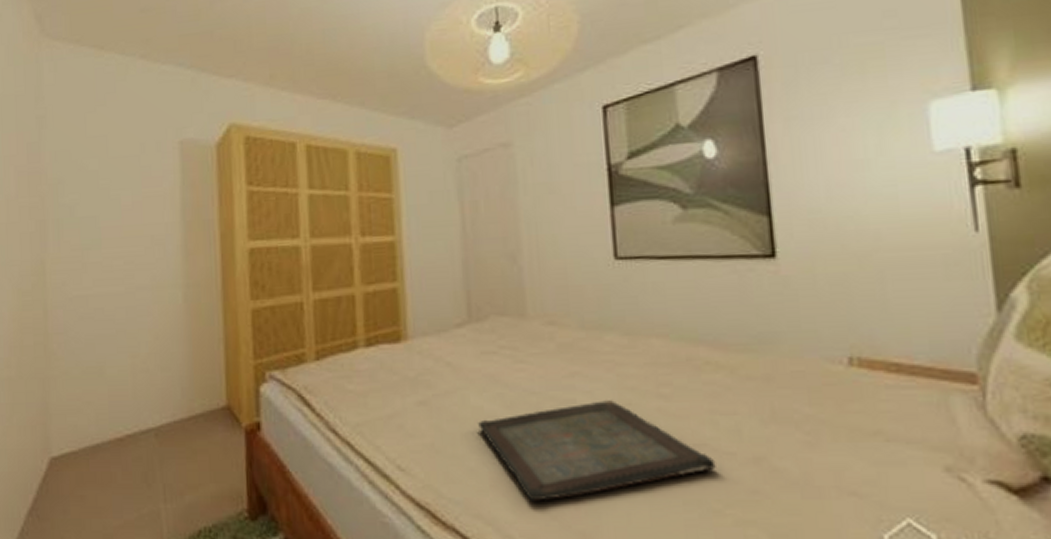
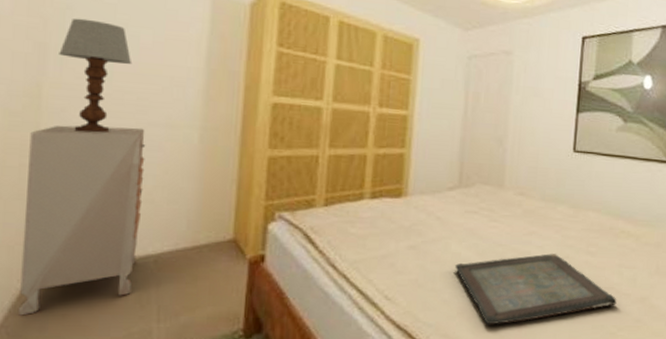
dresser: none [40,293,139,498] -> present [19,125,146,316]
table lamp: none [56,190,117,304] -> present [59,18,133,133]

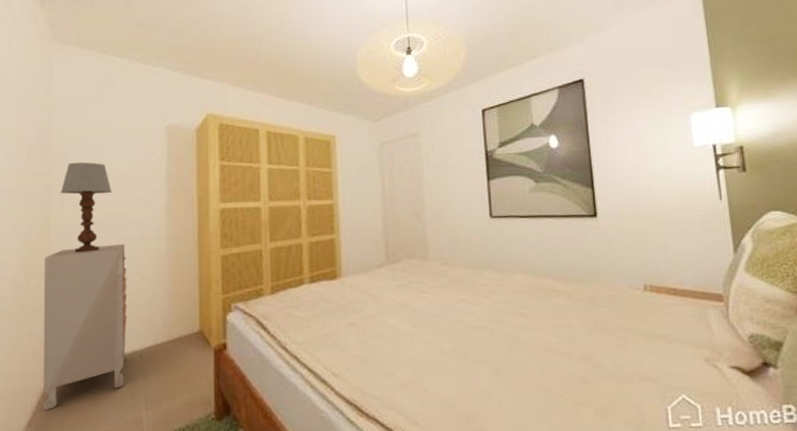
serving tray: present [455,253,617,325] -> none [393,319,559,395]

